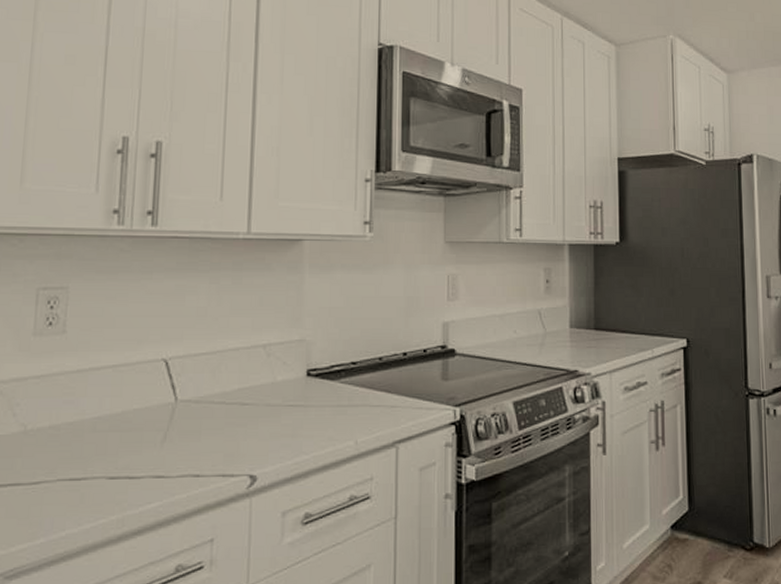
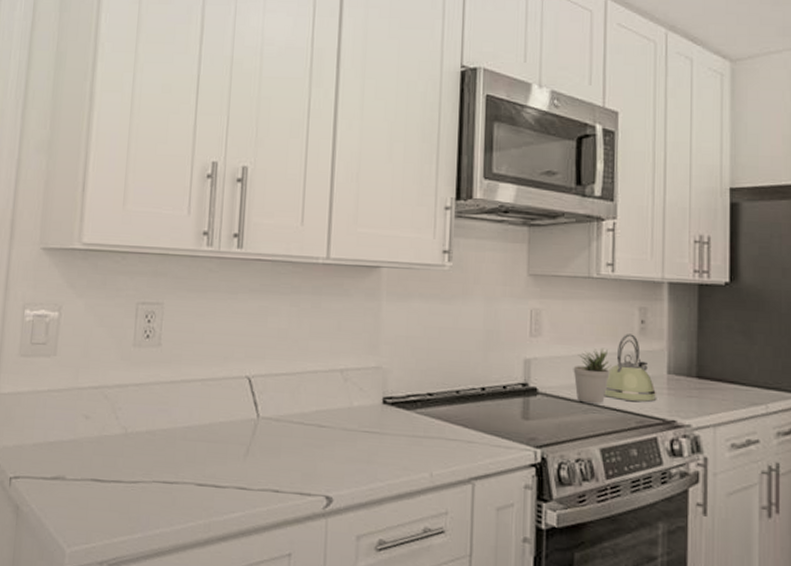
potted plant: none [487,307,521,360] -> present [573,348,612,404]
kettle: none [515,293,562,356] -> present [604,333,657,403]

